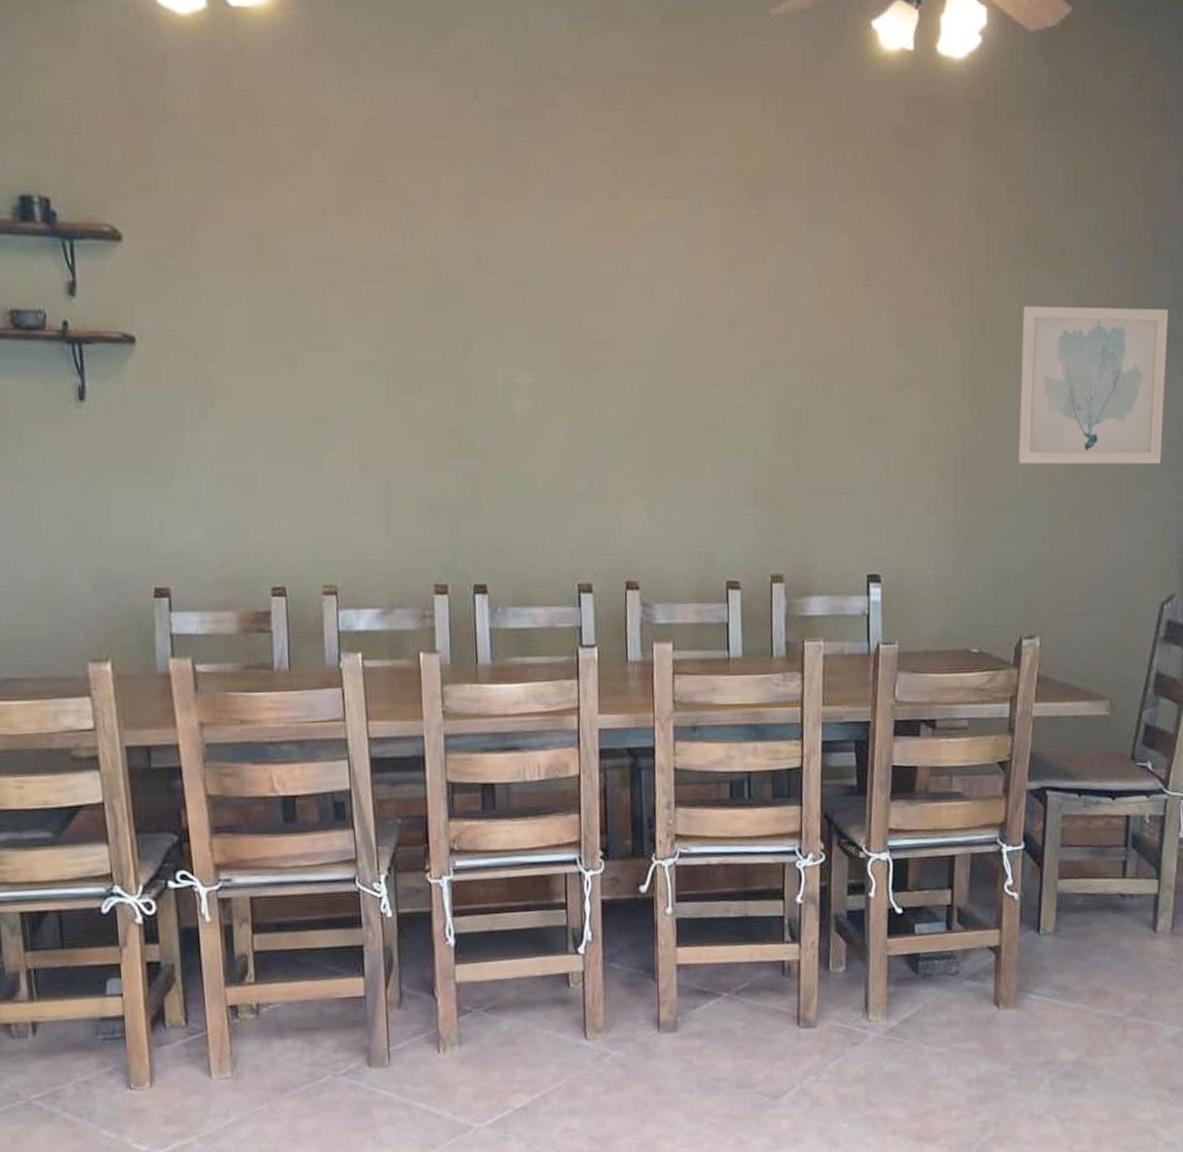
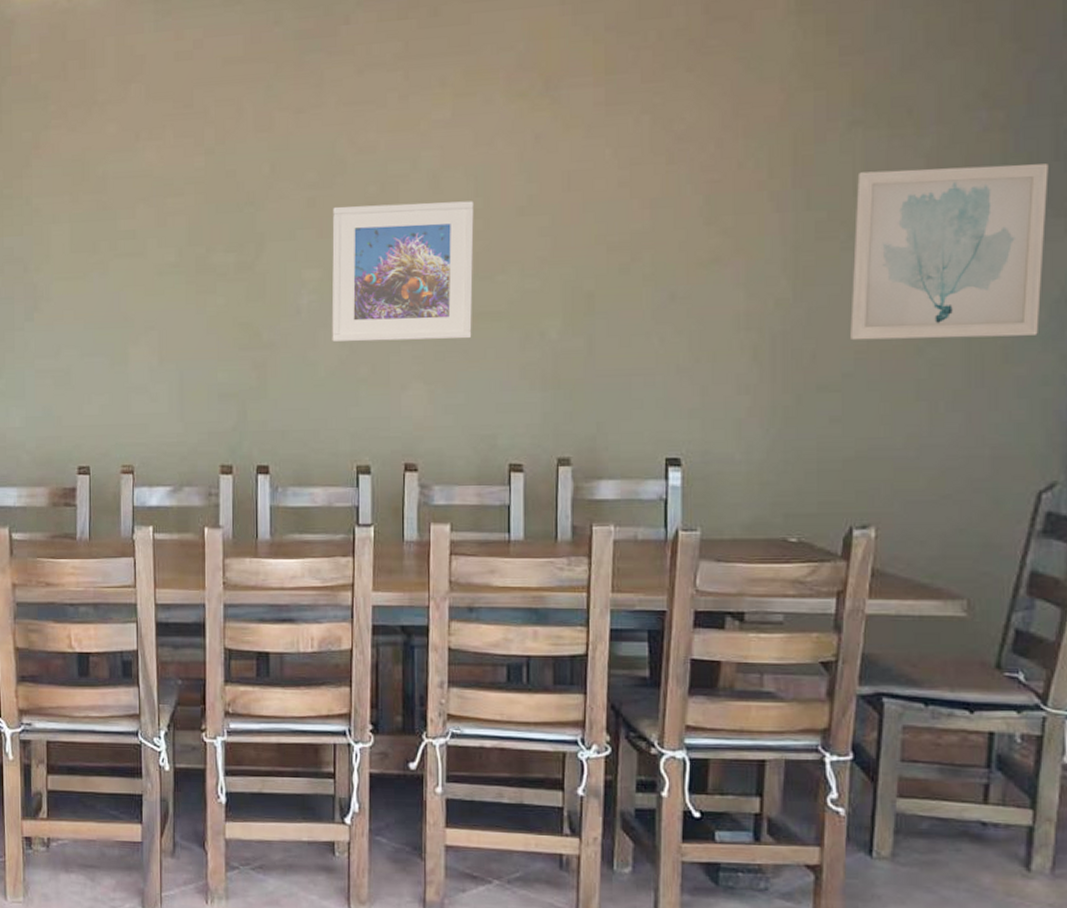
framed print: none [544,307,688,454] -> present [331,201,474,342]

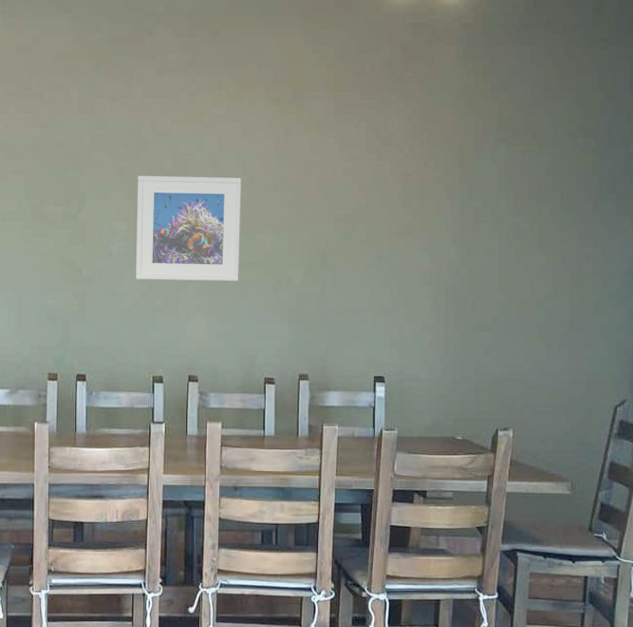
wall art: present [850,163,1049,341] -> none [497,175,621,297]

